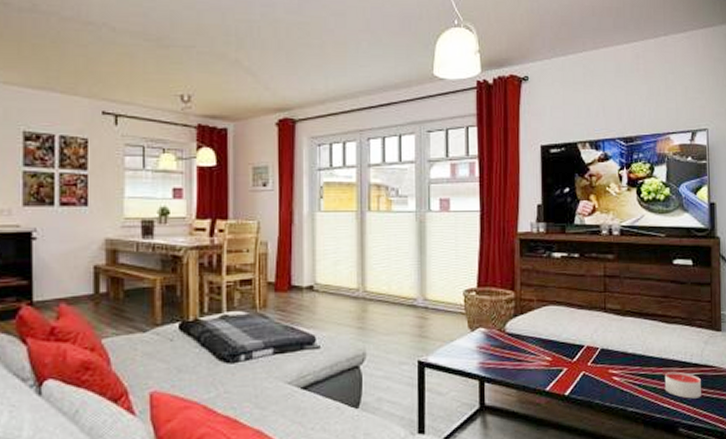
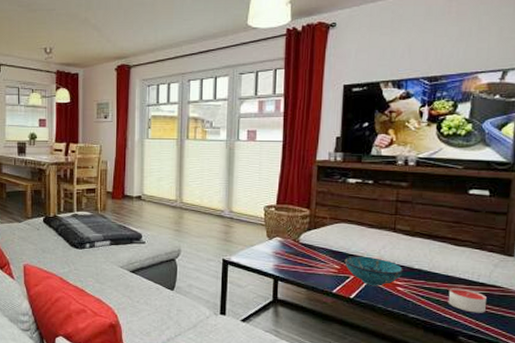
decorative bowl: none [556,343,617,379] -> present [344,256,403,287]

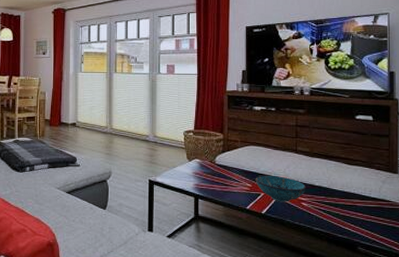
candle: present [448,288,486,313] -> none [346,203,378,225]

